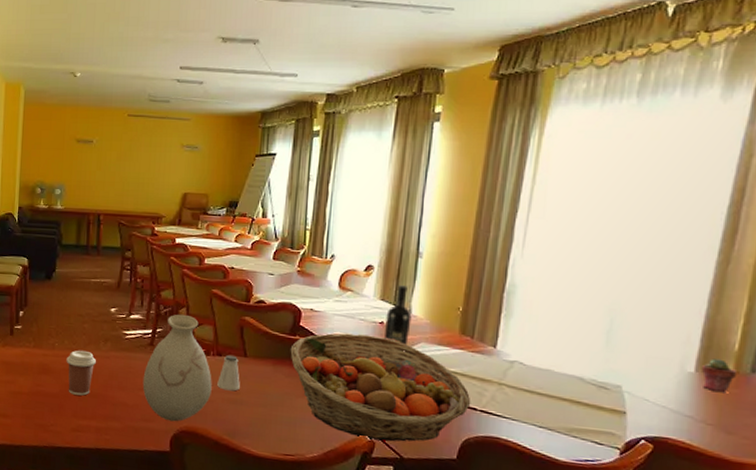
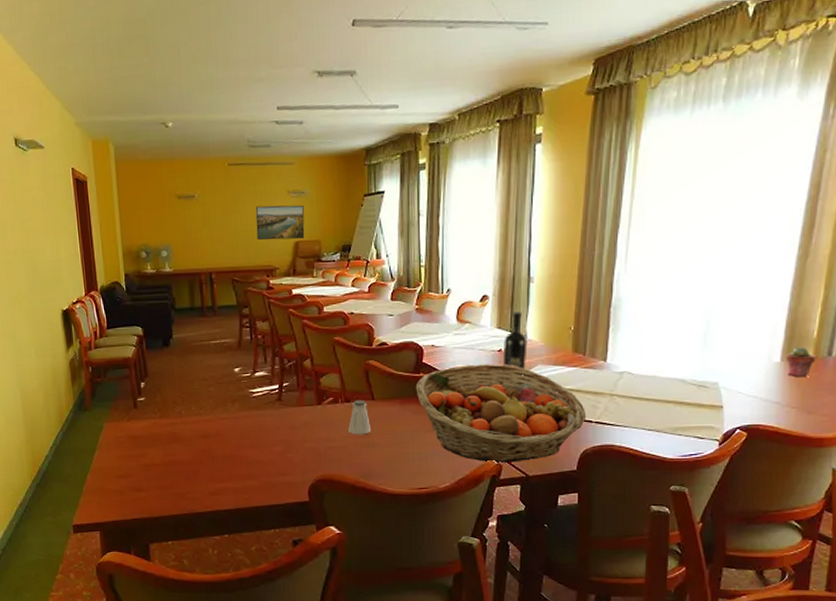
coffee cup: present [66,350,96,396] -> none [195,414,226,459]
vase: present [142,314,212,422] -> none [275,365,344,472]
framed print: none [147,156,196,190] -> present [255,205,305,241]

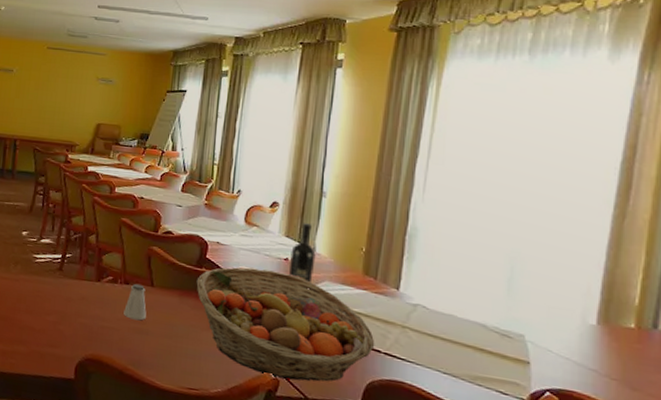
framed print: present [255,205,305,241] -> none [62,87,110,121]
potted succulent: present [785,347,817,378] -> none [602,312,639,348]

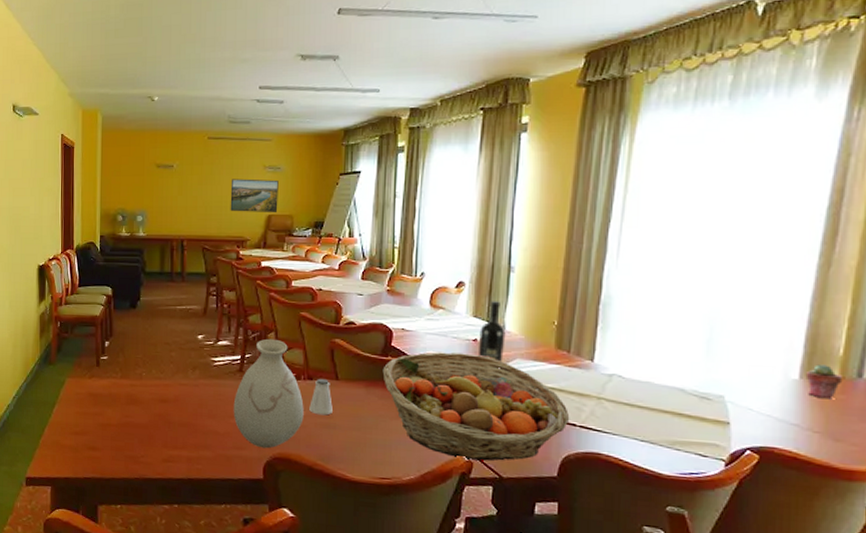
vase: none [50,240,119,349] -> present [233,338,304,449]
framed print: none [62,87,110,121] -> present [230,179,279,212]
potted succulent: none [602,312,639,348] -> present [805,364,843,400]

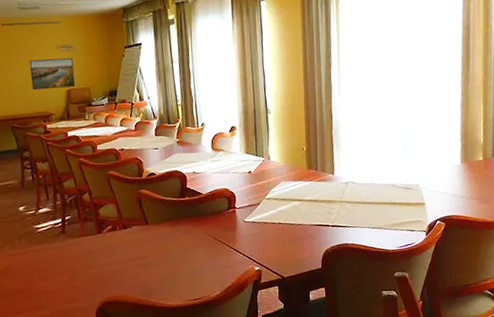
vase: present [233,338,304,449] -> none [61,199,124,297]
saltshaker: present [309,378,333,415] -> none [127,225,147,258]
fruit basket: present [382,352,570,461] -> none [183,183,325,270]
wine bottle: present [479,301,506,379] -> none [252,138,272,200]
potted succulent: present [805,364,843,400] -> none [464,151,485,176]

